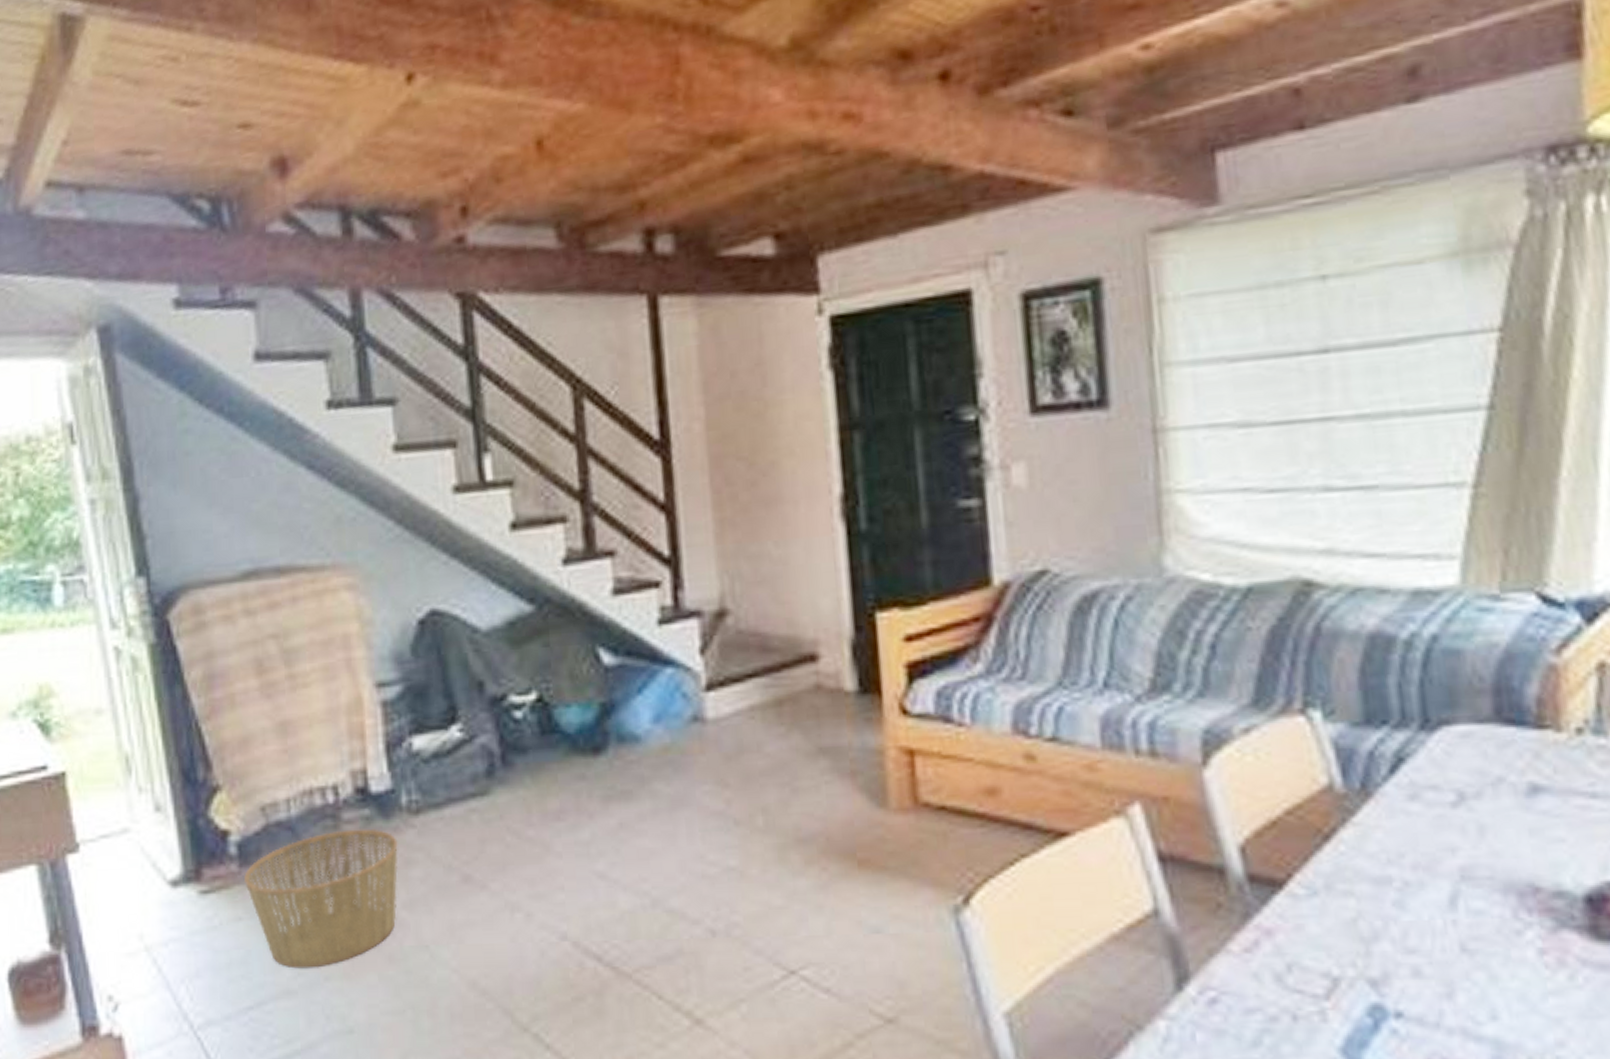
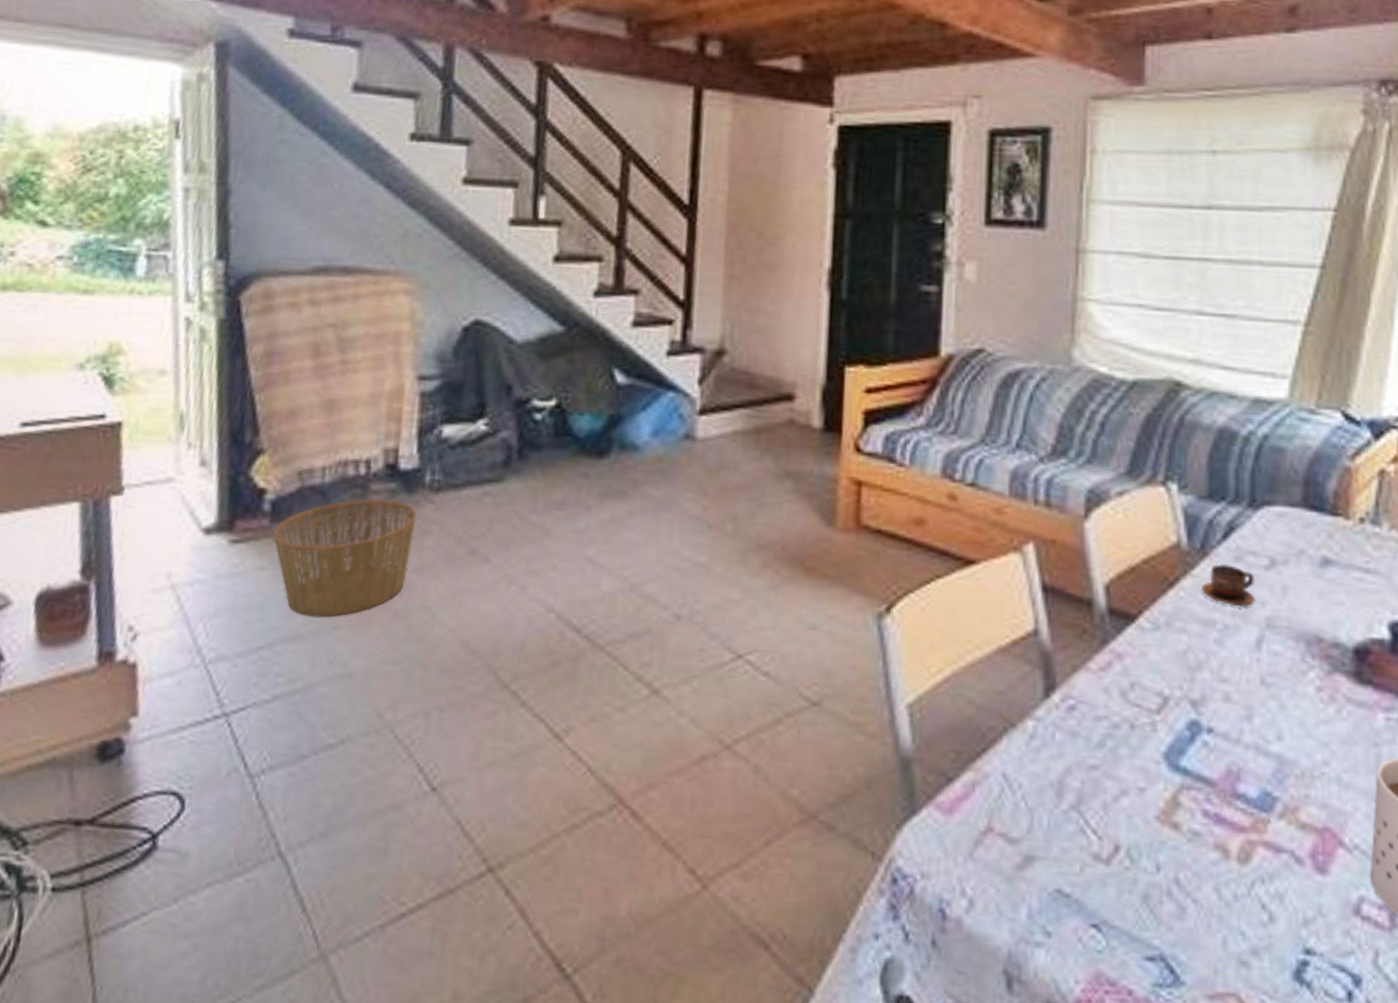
cup: none [1368,804,1443,858] -> present [1202,563,1256,607]

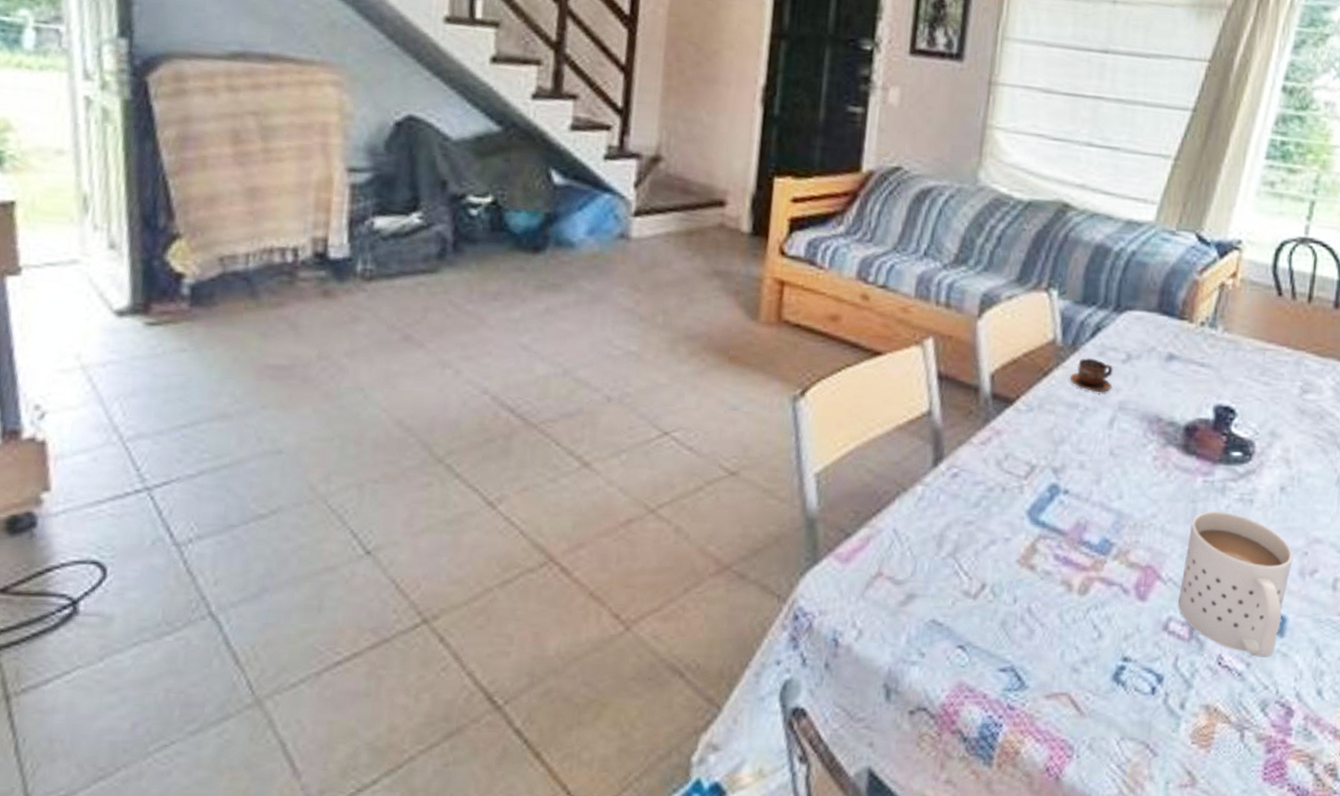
basket: present [273,498,418,618] -> none [193,285,349,398]

